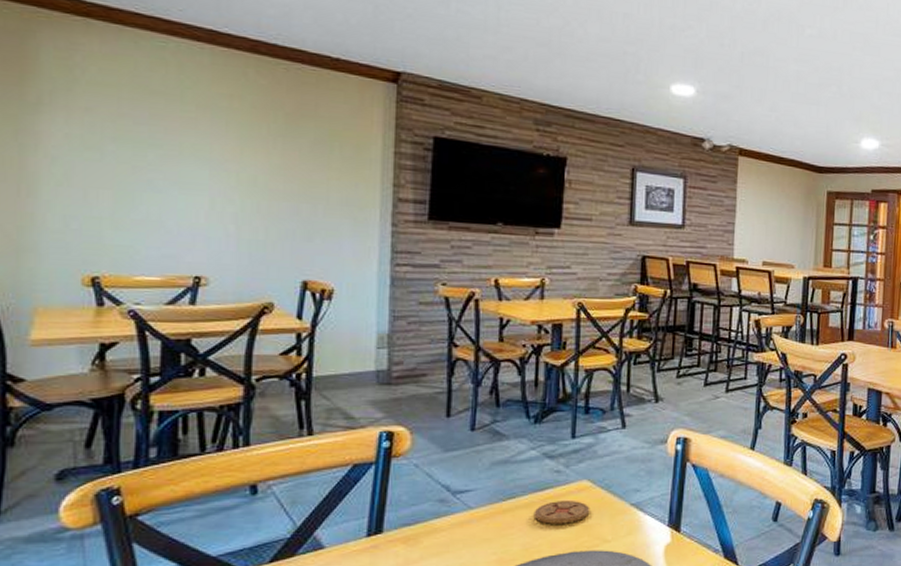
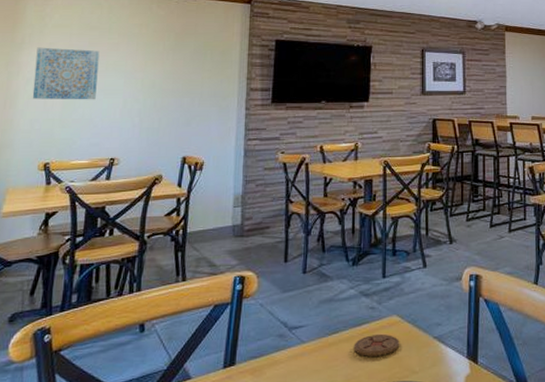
wall art: none [63,112,168,196] -> present [32,47,100,100]

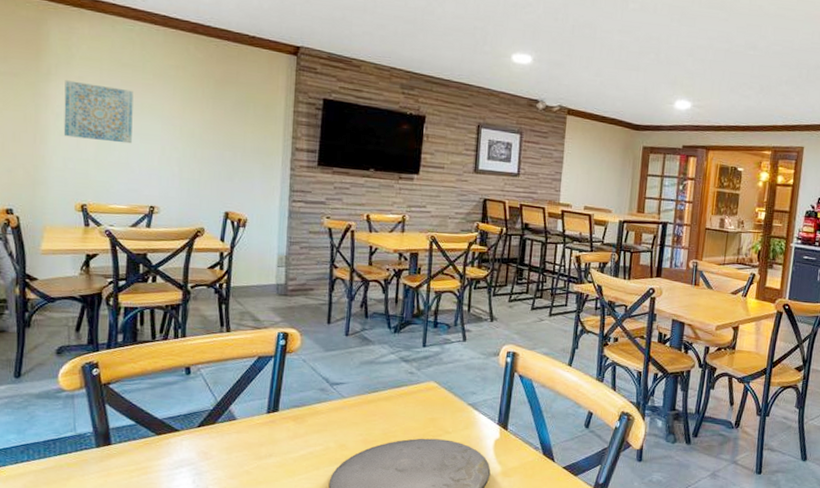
coaster: present [353,335,400,356] -> none [391,397,436,416]

